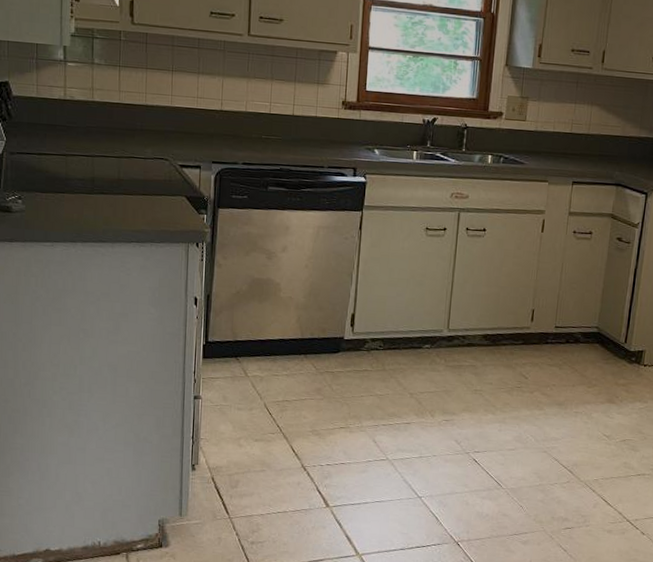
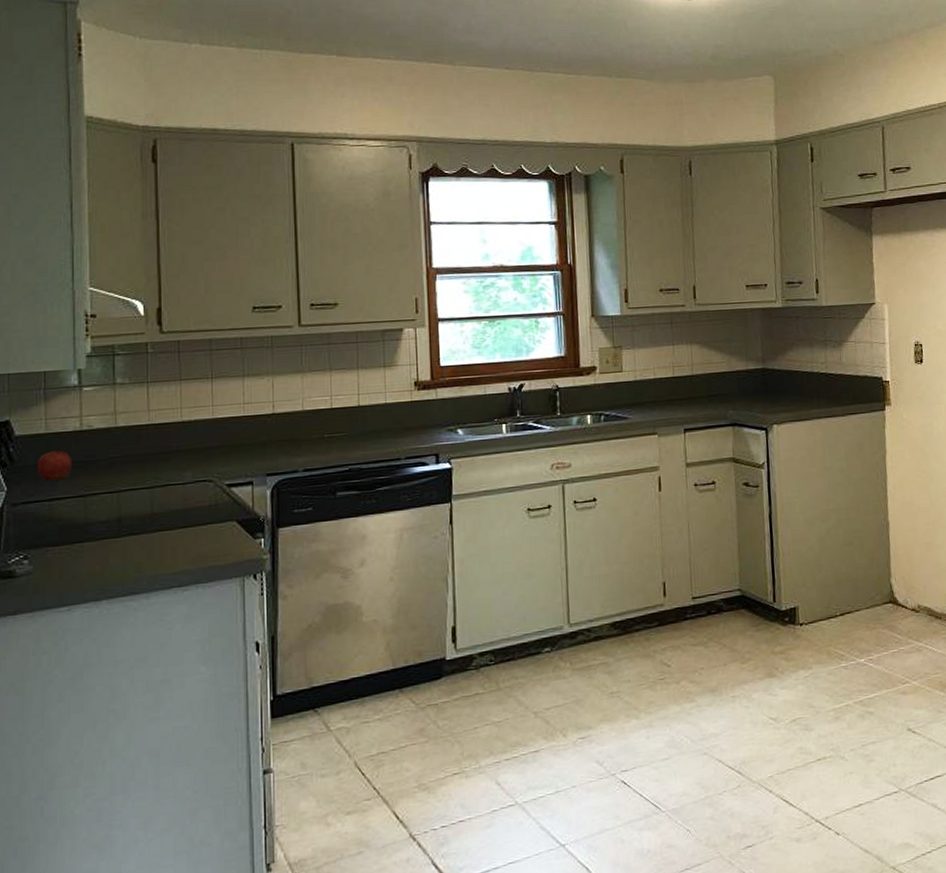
apple: none [29,111,58,139] -> present [37,448,73,481]

